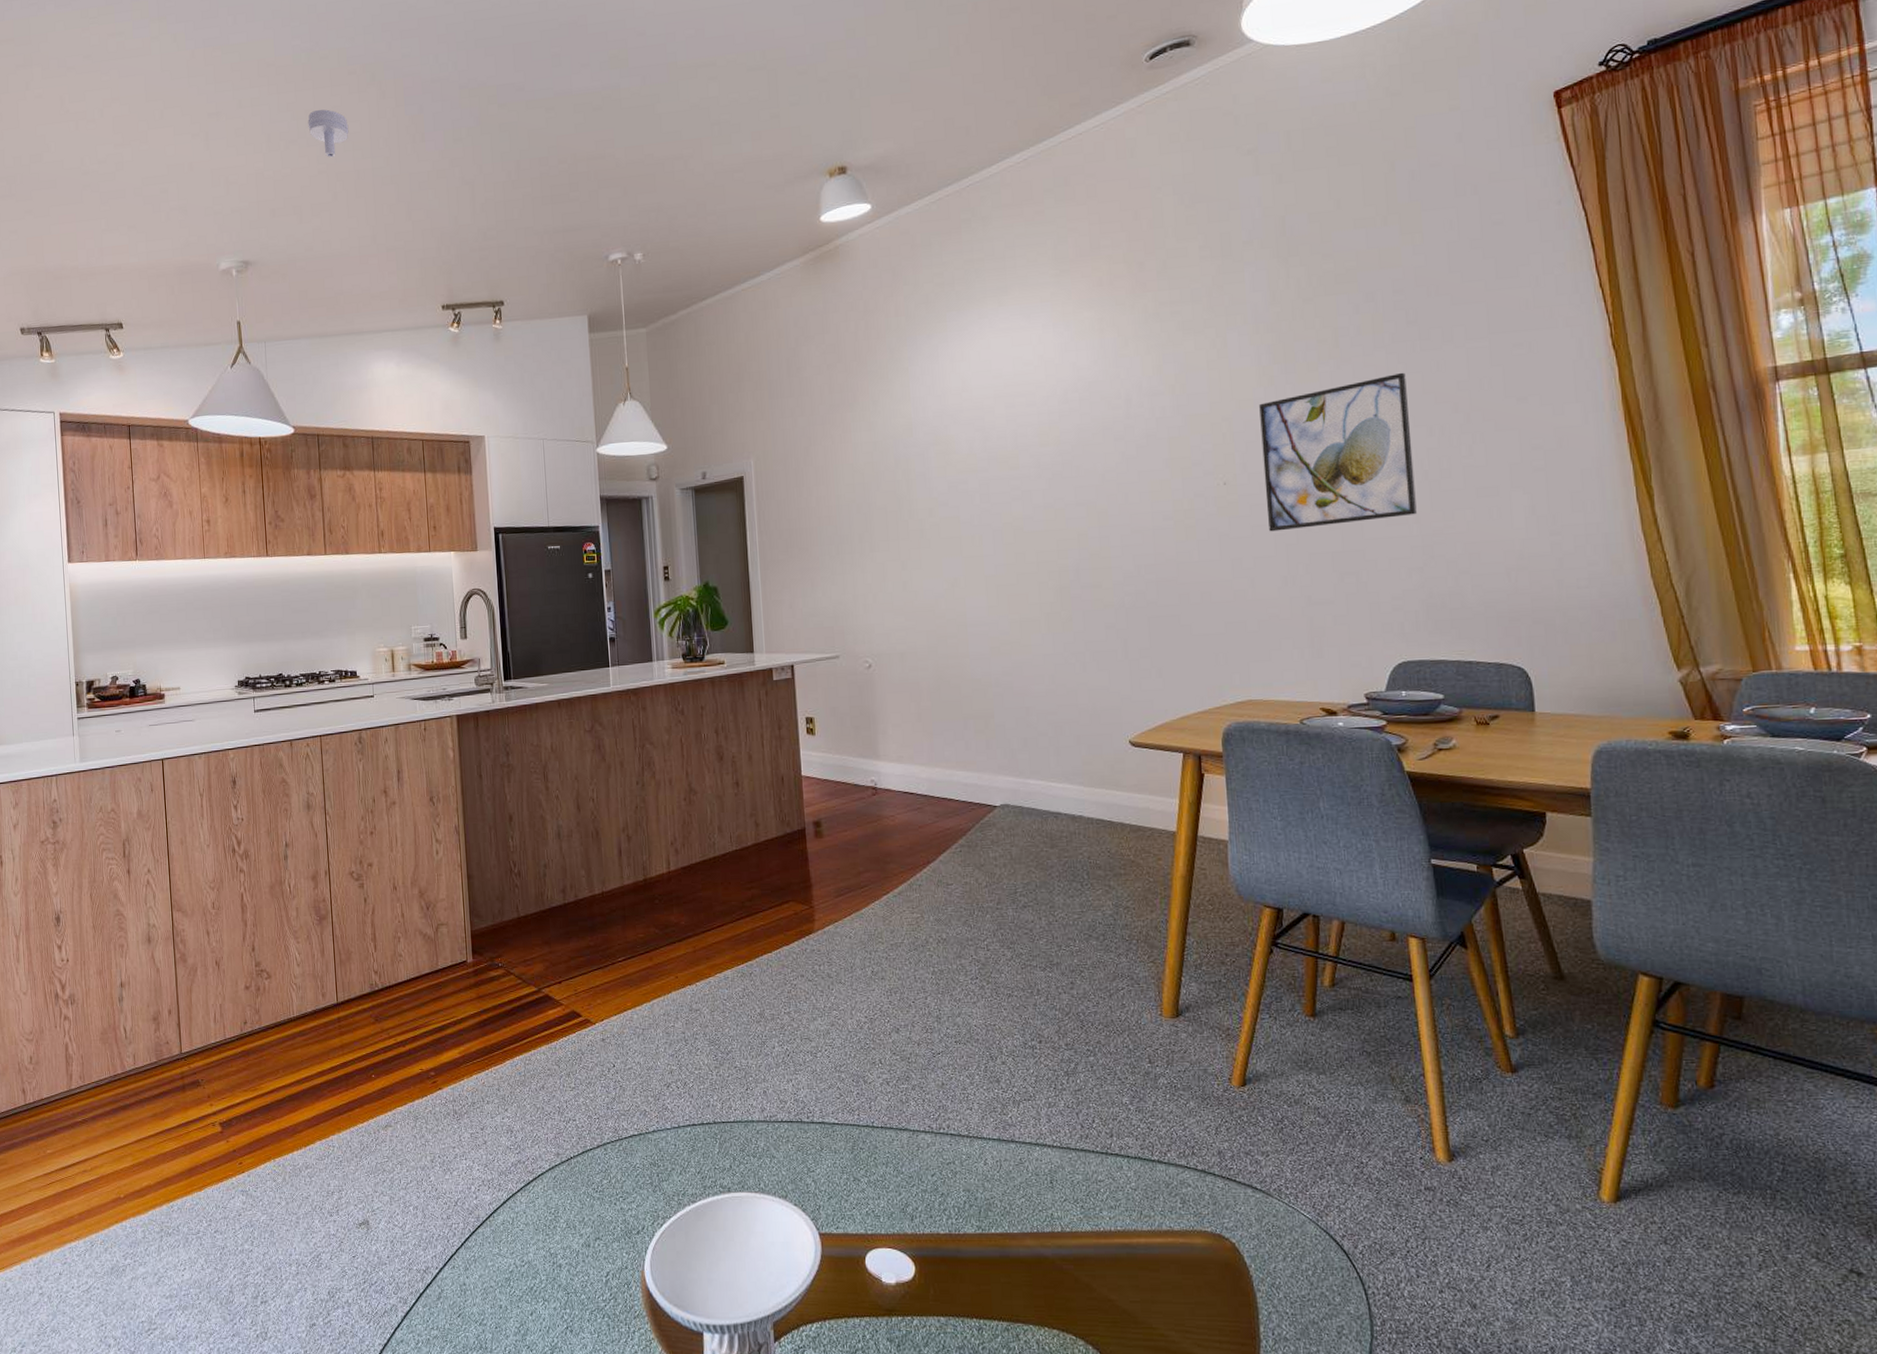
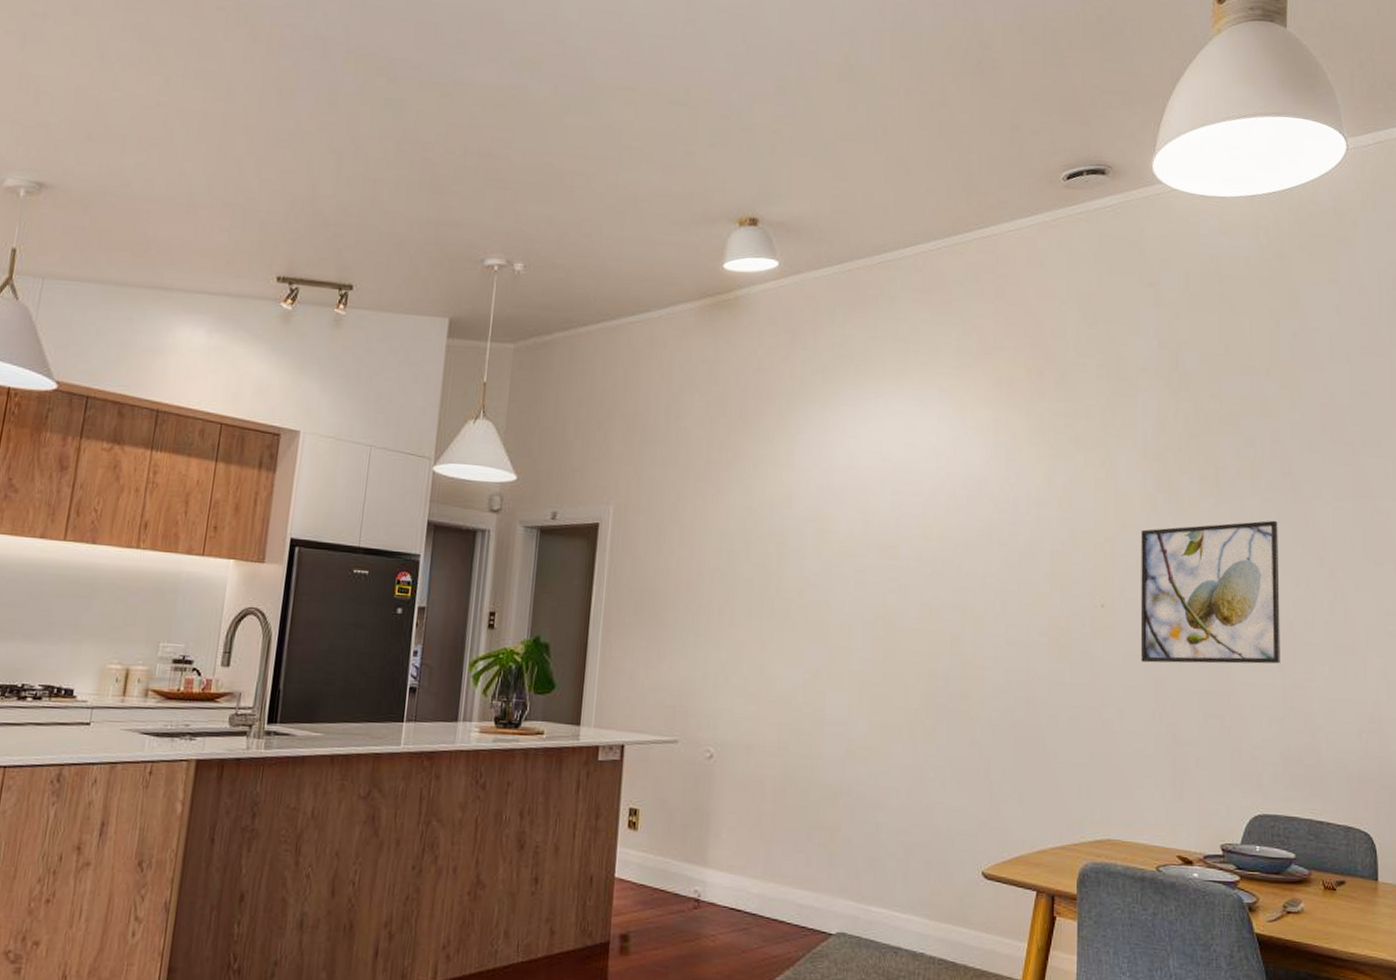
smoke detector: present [308,109,349,158] -> none [154,38,205,92]

